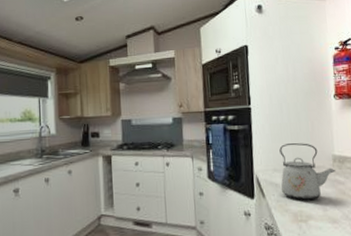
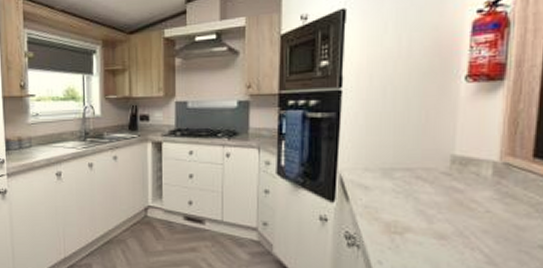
kettle: present [279,143,336,200] -> none [371,138,453,208]

